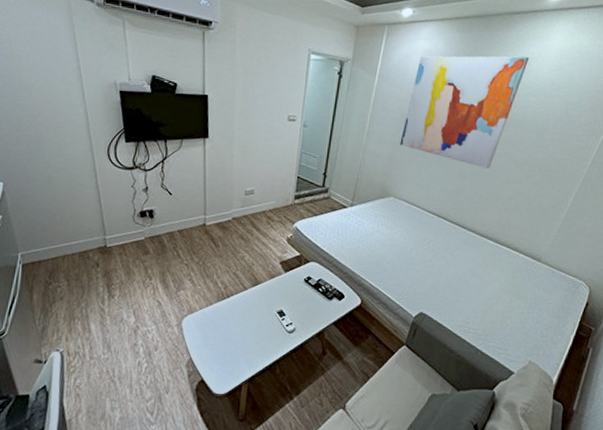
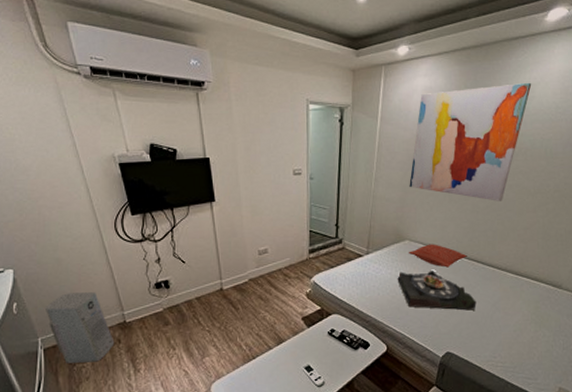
air purifier: none [29,211,93,283] -> present [46,292,115,363]
serving tray: none [378,227,455,274] -> present [397,271,477,311]
pillow: none [393,203,450,228] -> present [409,244,467,268]

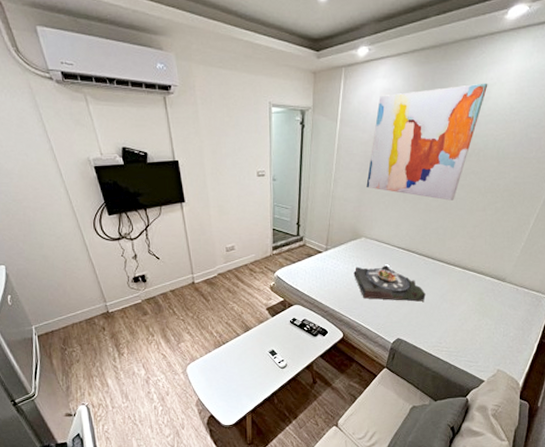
air purifier: present [46,292,115,363] -> none [36,286,100,348]
pillow: present [409,244,467,268] -> none [365,241,419,263]

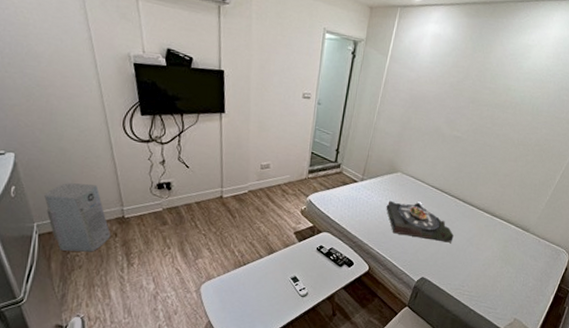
air purifier: none [36,286,100,348] -> present [44,183,111,252]
wall art: present [366,83,488,201] -> none [408,39,530,148]

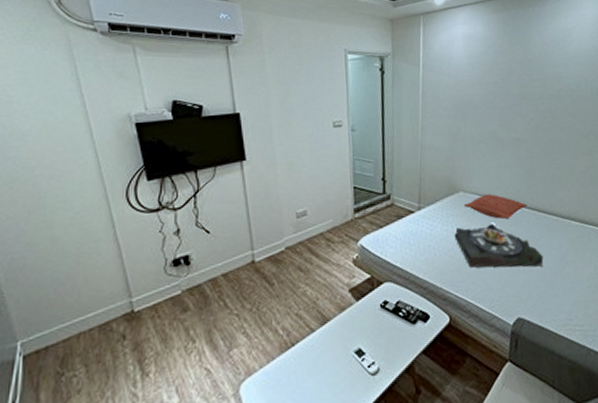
air purifier: present [44,183,111,252] -> none [30,276,118,373]
pillow: none [400,178,451,202] -> present [464,194,527,220]

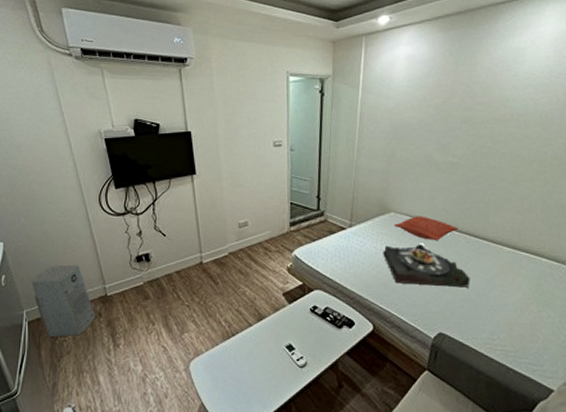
air purifier: none [30,276,118,373] -> present [31,265,96,337]

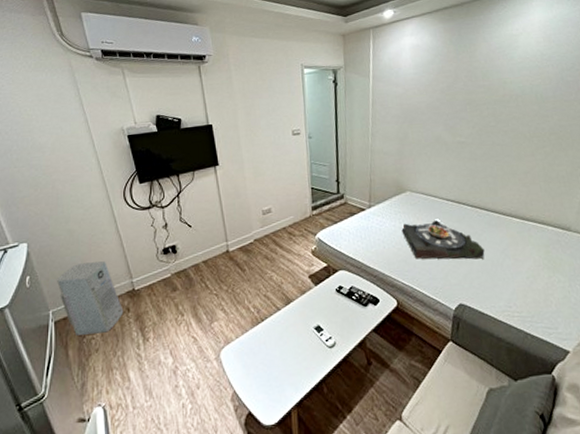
pillow: present [395,216,458,241] -> none [411,193,470,216]

